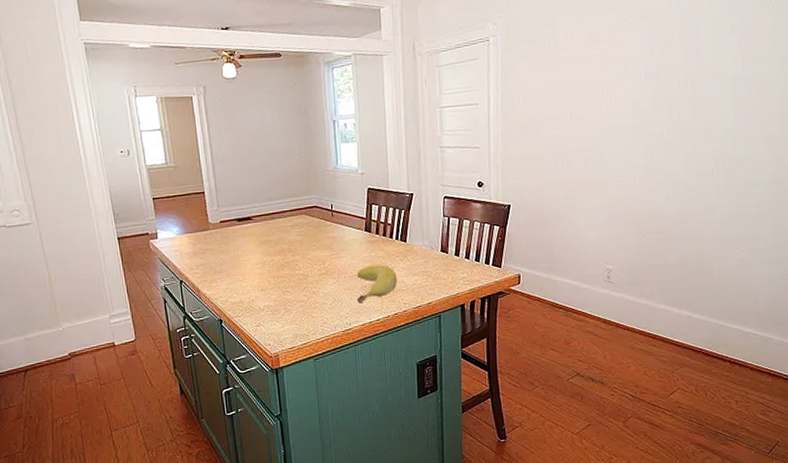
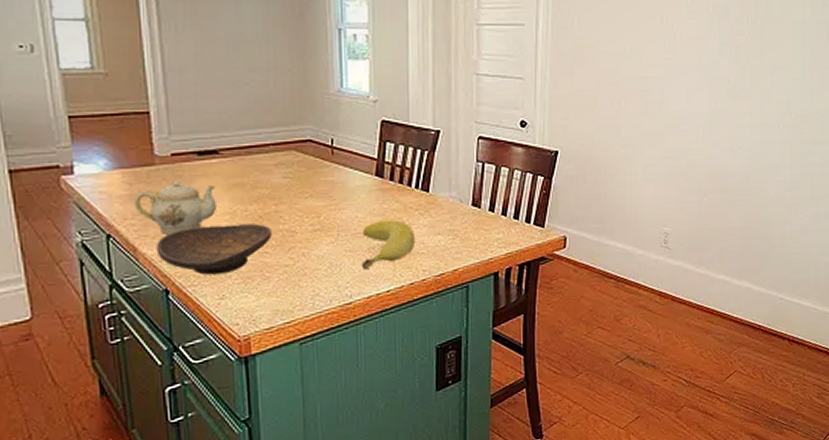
teapot: none [197,241,252,280] -> present [134,182,216,234]
decorative bowl: none [212,270,291,309] -> present [156,224,272,275]

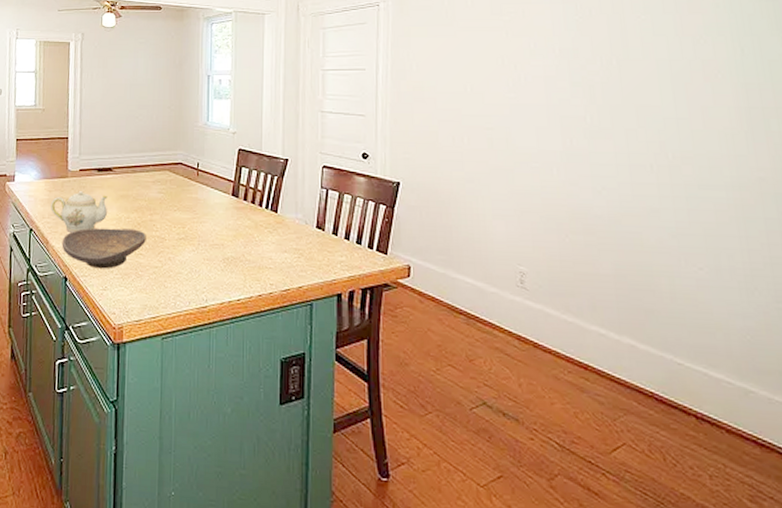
banana: present [361,220,415,268] -> none [216,235,263,277]

